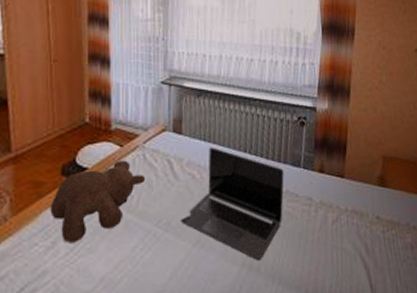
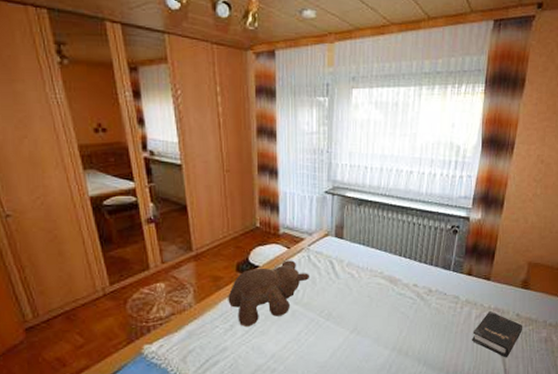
laptop: present [182,147,284,261] -> none [341,251,435,347]
hardback book: none [330,213,386,271] -> present [472,310,523,358]

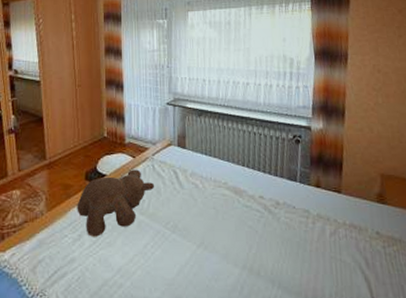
hardback book: present [472,310,523,358] -> none [329,227,387,284]

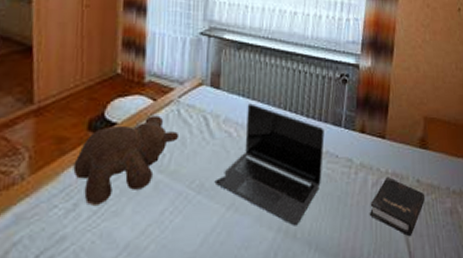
laptop: none [187,160,281,265] -> present [216,103,324,226]
hardback book: none [329,227,387,284] -> present [370,176,425,237]

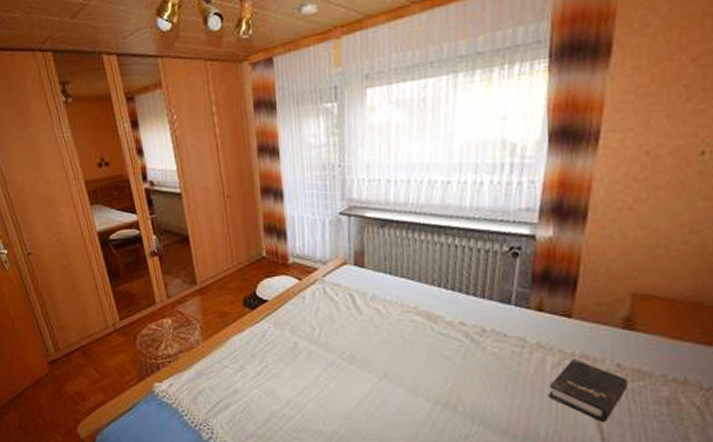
teddy bear: present [73,115,180,206] -> none [236,293,327,368]
laptop: present [216,103,324,226] -> none [367,281,489,400]

